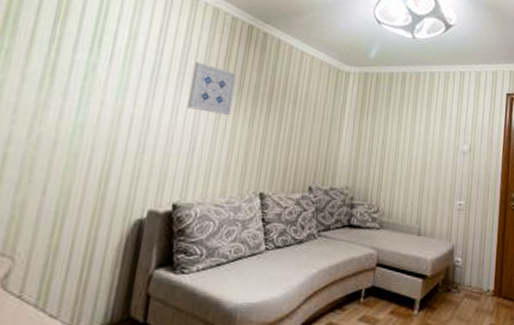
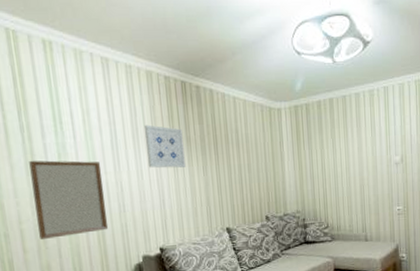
home mirror: none [24,74,132,172] -> present [29,160,109,239]

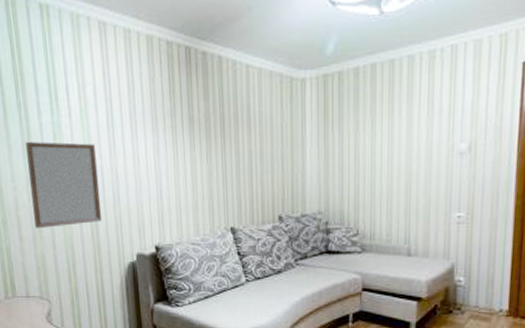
wall art: present [144,124,185,168] -> none [142,101,187,153]

